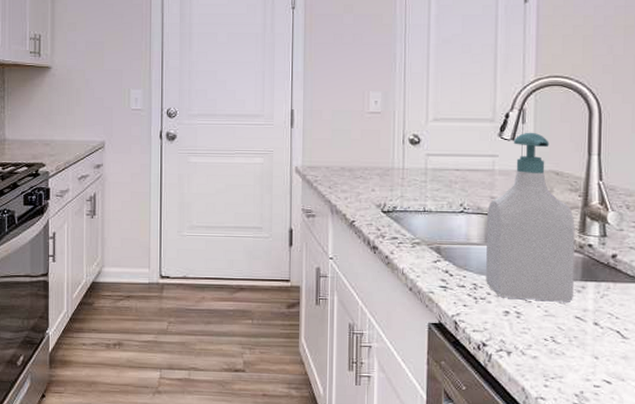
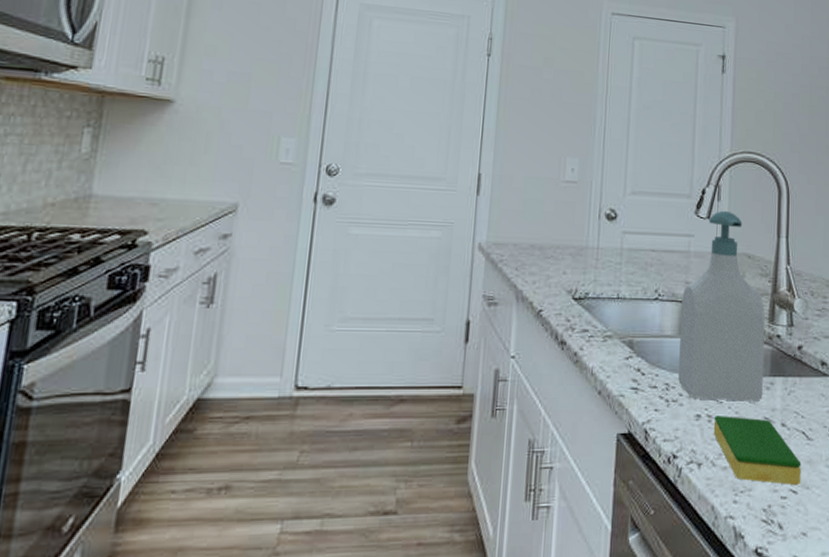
dish sponge: none [522,313,616,377] -> present [713,416,801,486]

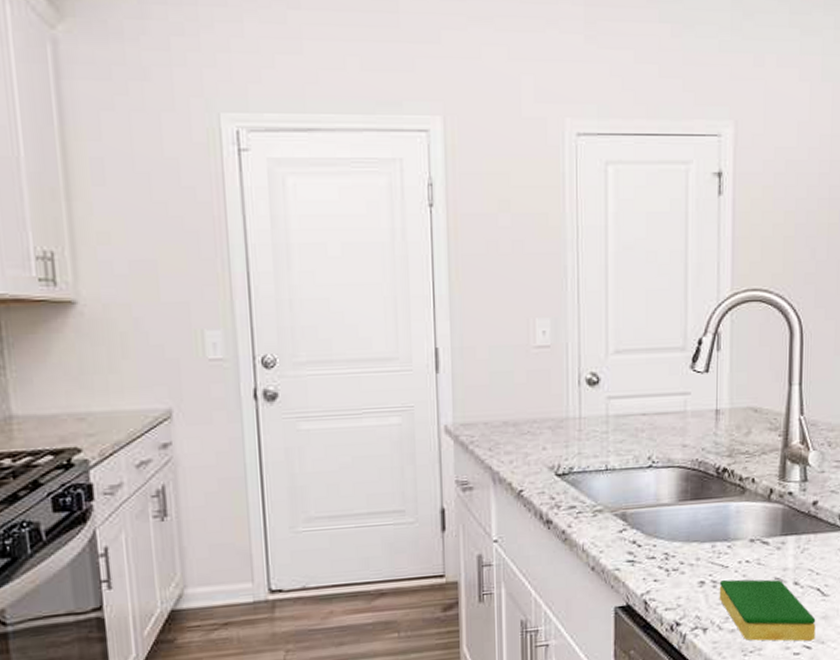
soap bottle: present [678,210,765,401] -> none [678,361,775,566]

